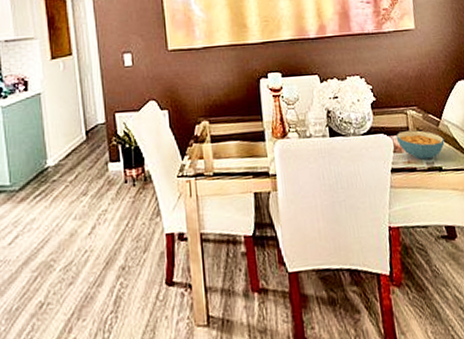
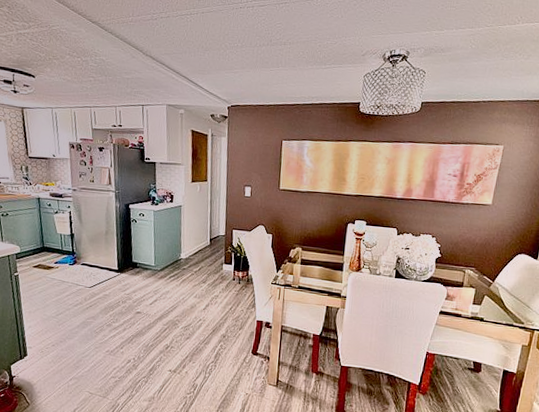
cereal bowl: present [396,130,445,160] -> none [450,285,492,310]

